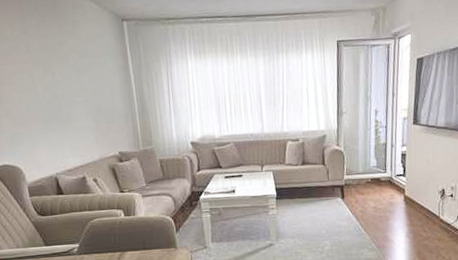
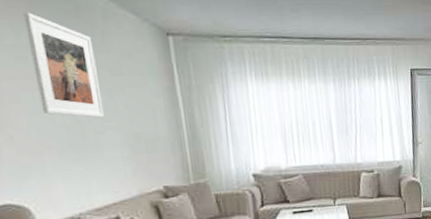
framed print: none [16,8,75,94] -> present [23,12,105,118]

